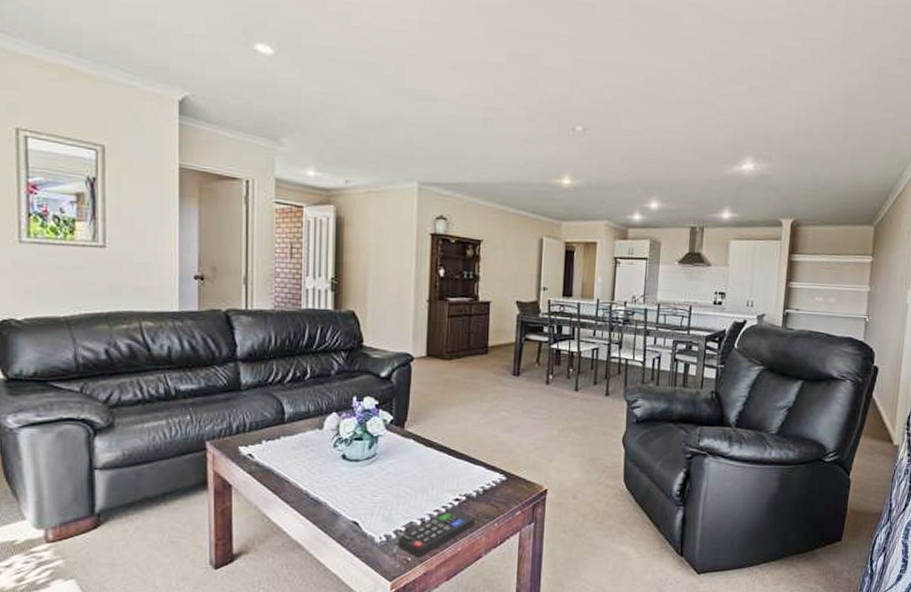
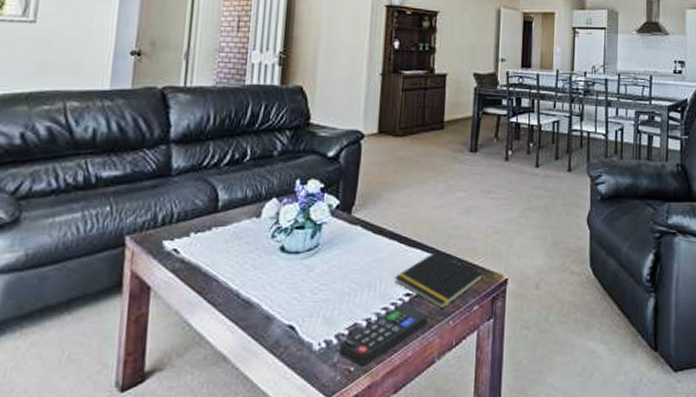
notepad: none [445,463,525,513] -> present [394,251,484,309]

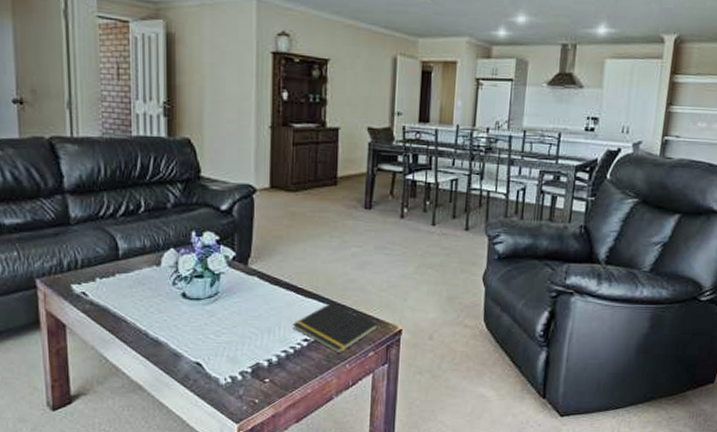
remote control: present [339,305,429,367] -> none [244,349,326,400]

